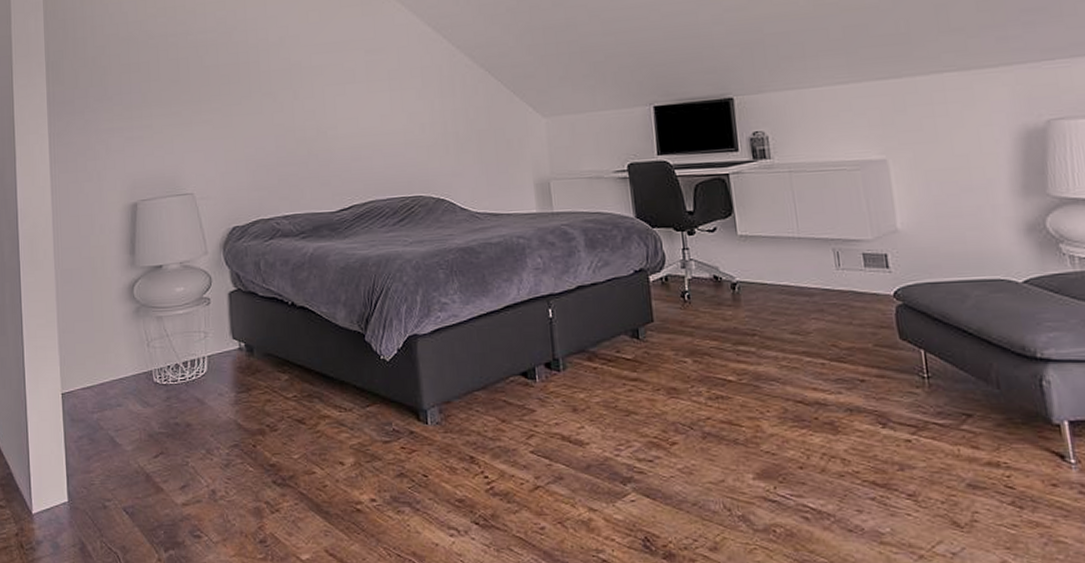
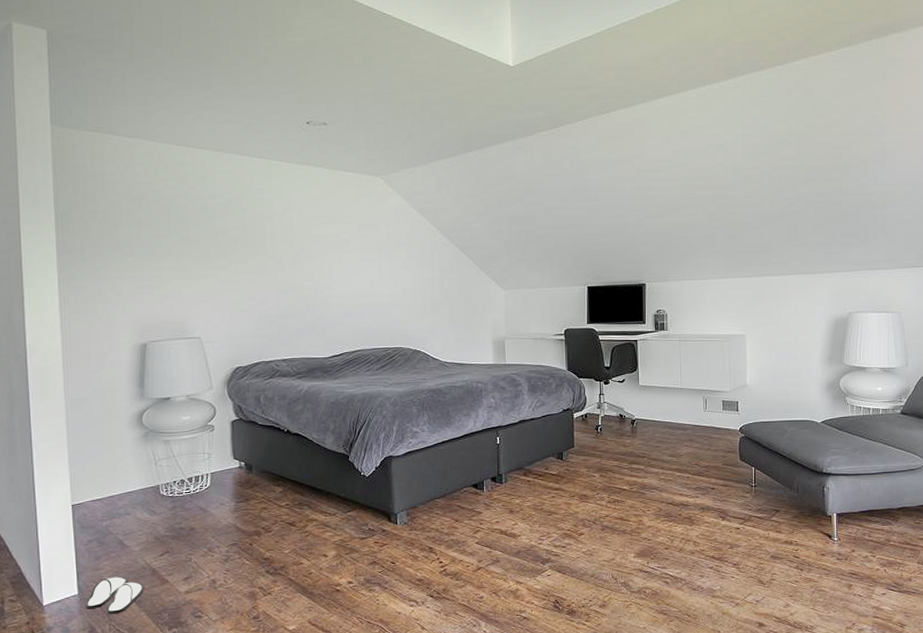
slippers: none [75,482,138,528] -> present [85,577,144,614]

